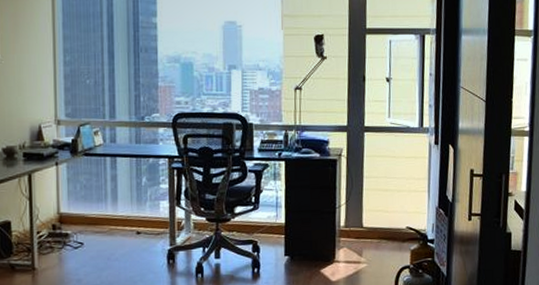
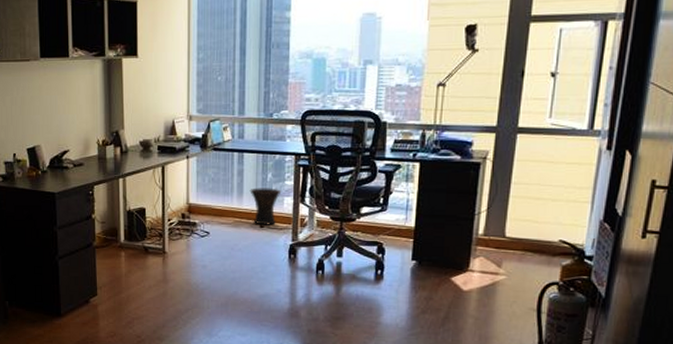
vase: none [124,192,157,232] -> present [249,188,282,225]

